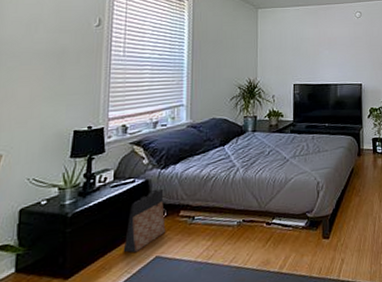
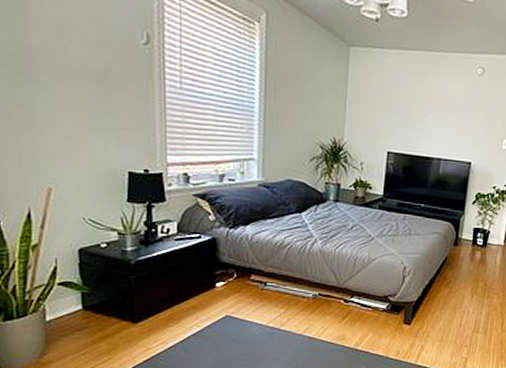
bag: present [123,188,166,253] -> none [191,248,236,309]

